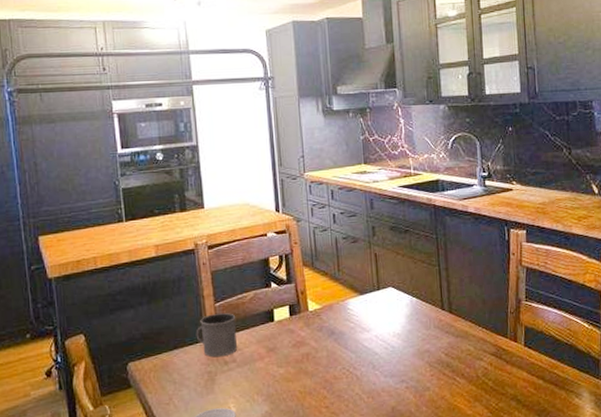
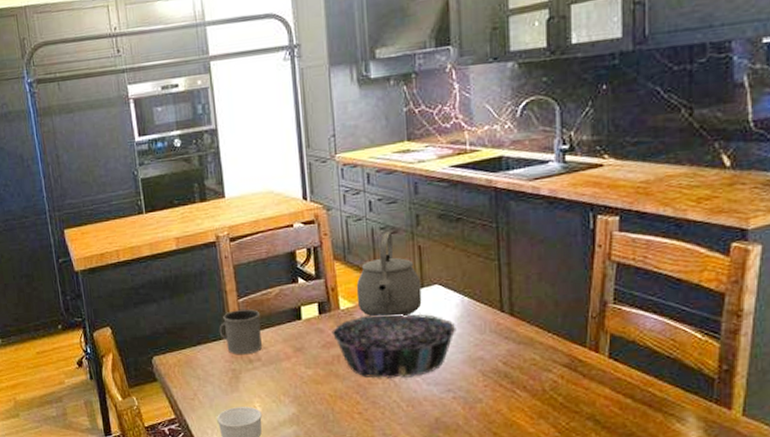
decorative bowl: none [301,313,407,374] -> present [331,313,456,379]
tea kettle: none [322,241,379,316] -> present [356,231,422,316]

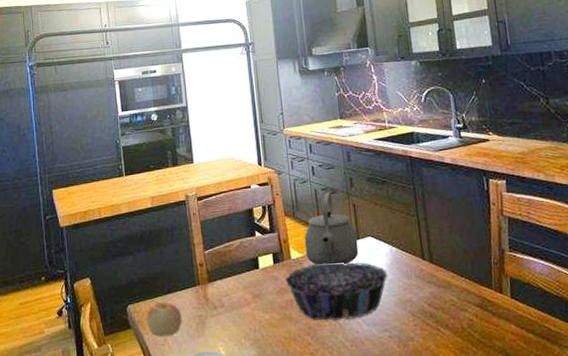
apple: none [174,354,214,390] -> present [147,302,182,337]
mug: present [219,309,262,355] -> none [187,260,225,302]

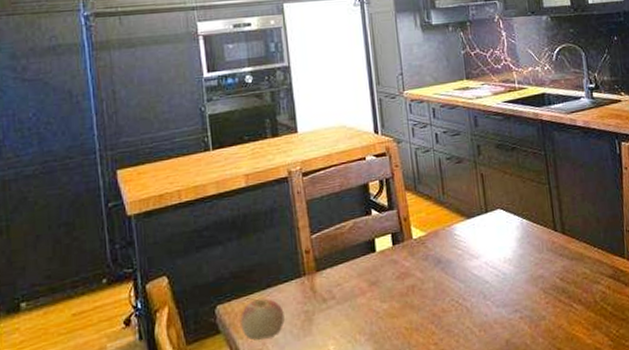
decorative bowl: present [285,262,388,321] -> none [405,238,519,306]
tea kettle: present [304,192,359,265] -> none [427,161,487,243]

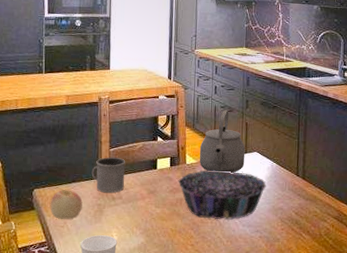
mug: none [290,245,336,295] -> present [91,157,126,193]
decorative bowl: none [405,238,519,306] -> present [178,170,266,220]
tea kettle: none [427,161,487,243] -> present [199,110,245,173]

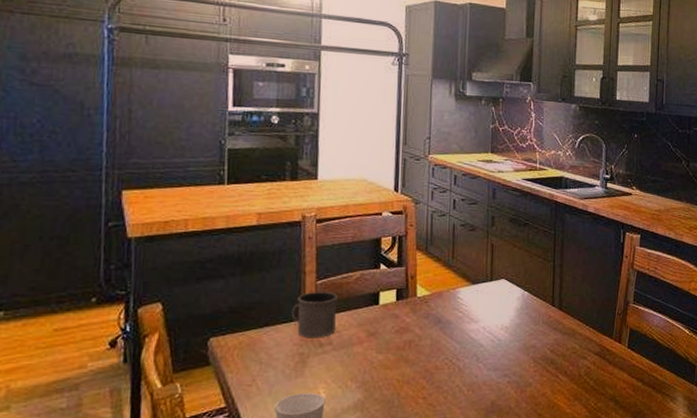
apple: present [50,189,83,220] -> none [232,336,279,376]
decorative bowl: present [178,170,266,220] -> none [406,303,516,364]
tea kettle: present [199,110,245,173] -> none [433,228,491,305]

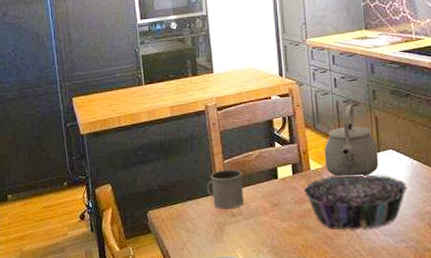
decorative bowl: none [406,303,516,364] -> present [303,174,408,230]
tea kettle: none [433,228,491,305] -> present [324,104,379,176]

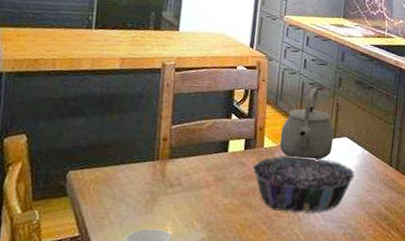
mug: present [206,169,244,210] -> none [145,135,191,179]

